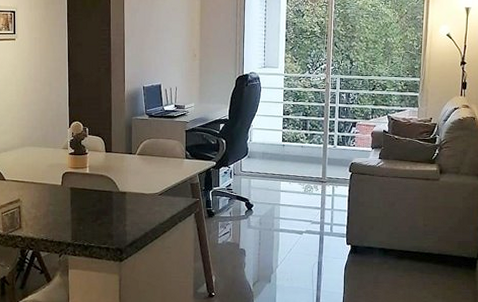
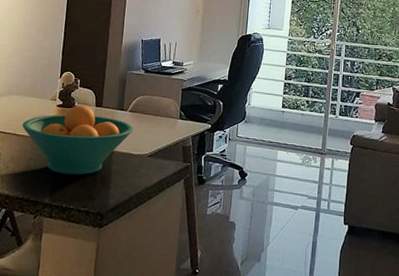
fruit bowl: none [39,151,143,216] -> present [22,104,134,175]

